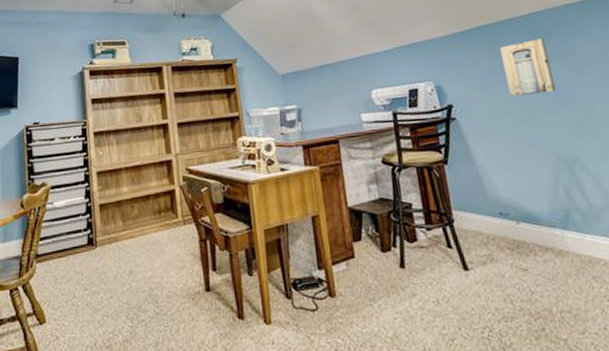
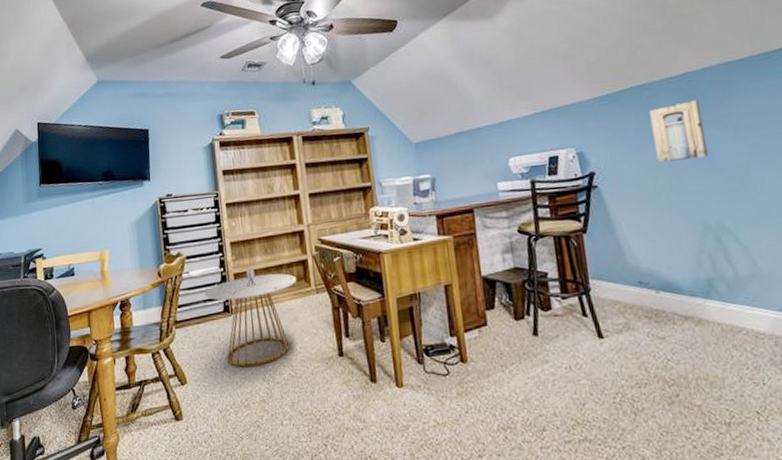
side table: none [68,199,164,305] -> present [204,268,297,368]

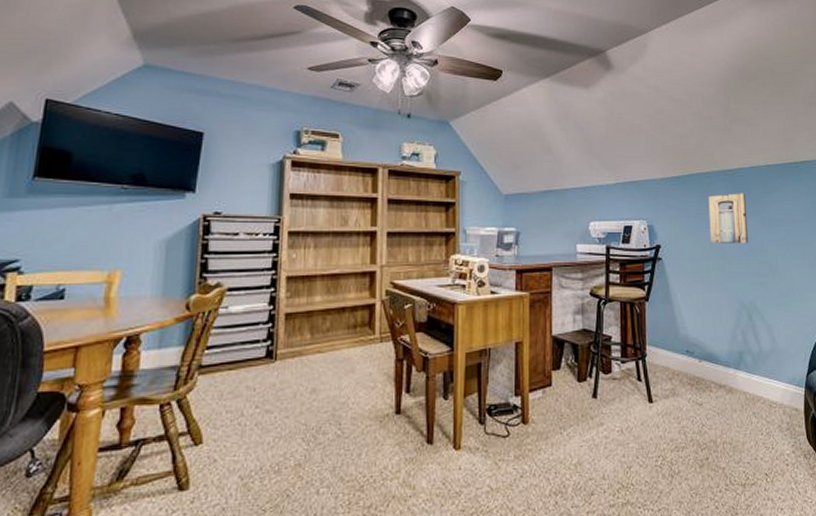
side table: present [204,268,297,368] -> none [244,309,360,425]

